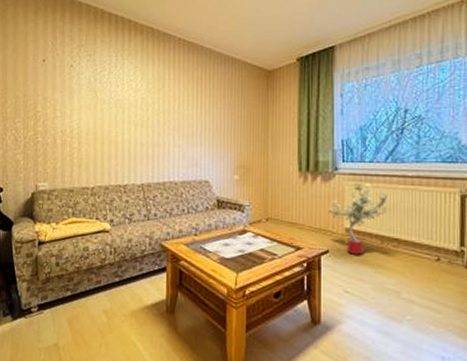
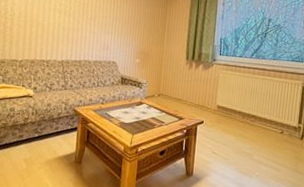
potted tree: present [328,183,388,256] -> none [205,71,251,127]

